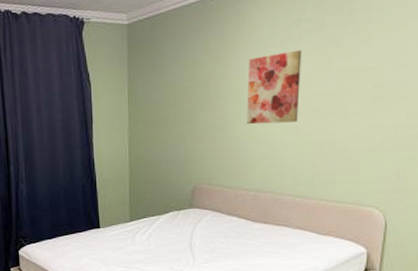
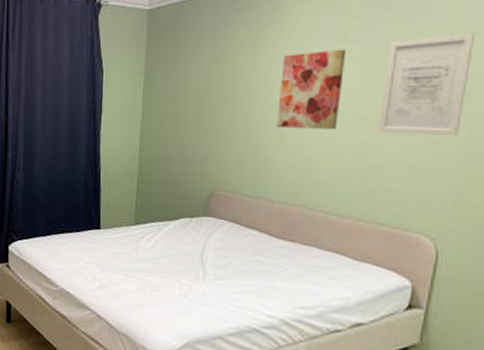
wall art: none [332,29,407,123] -> present [378,33,474,137]

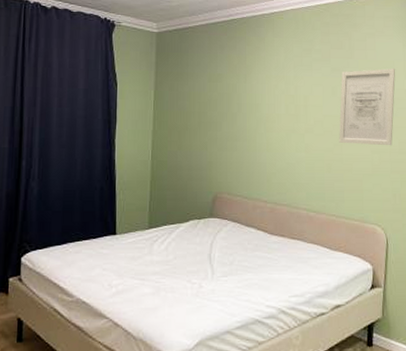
wall art: present [277,49,347,129] -> none [265,75,313,140]

